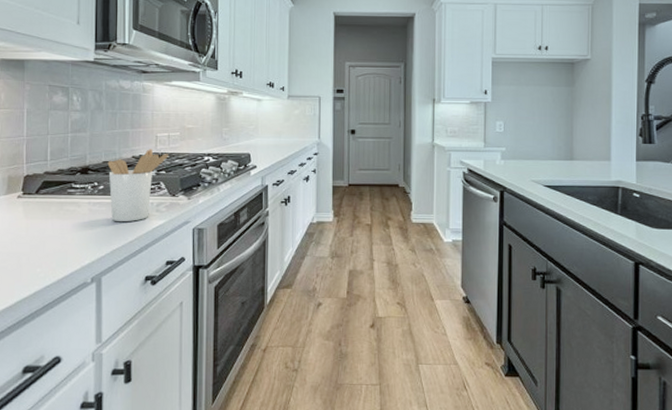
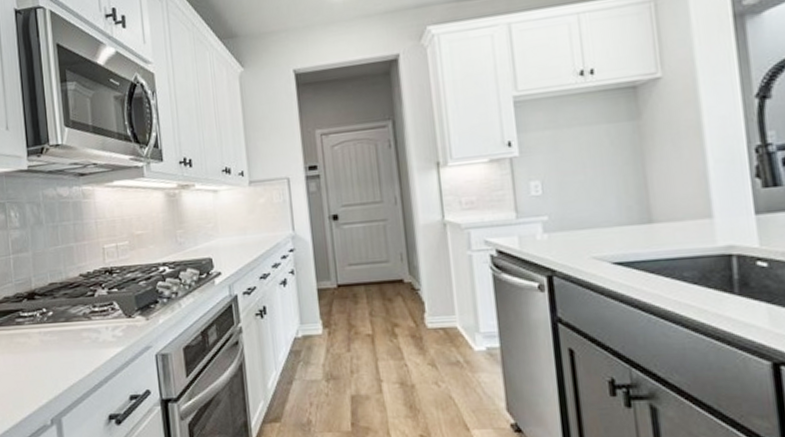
utensil holder: present [107,149,169,222] -> none [54,263,120,353]

